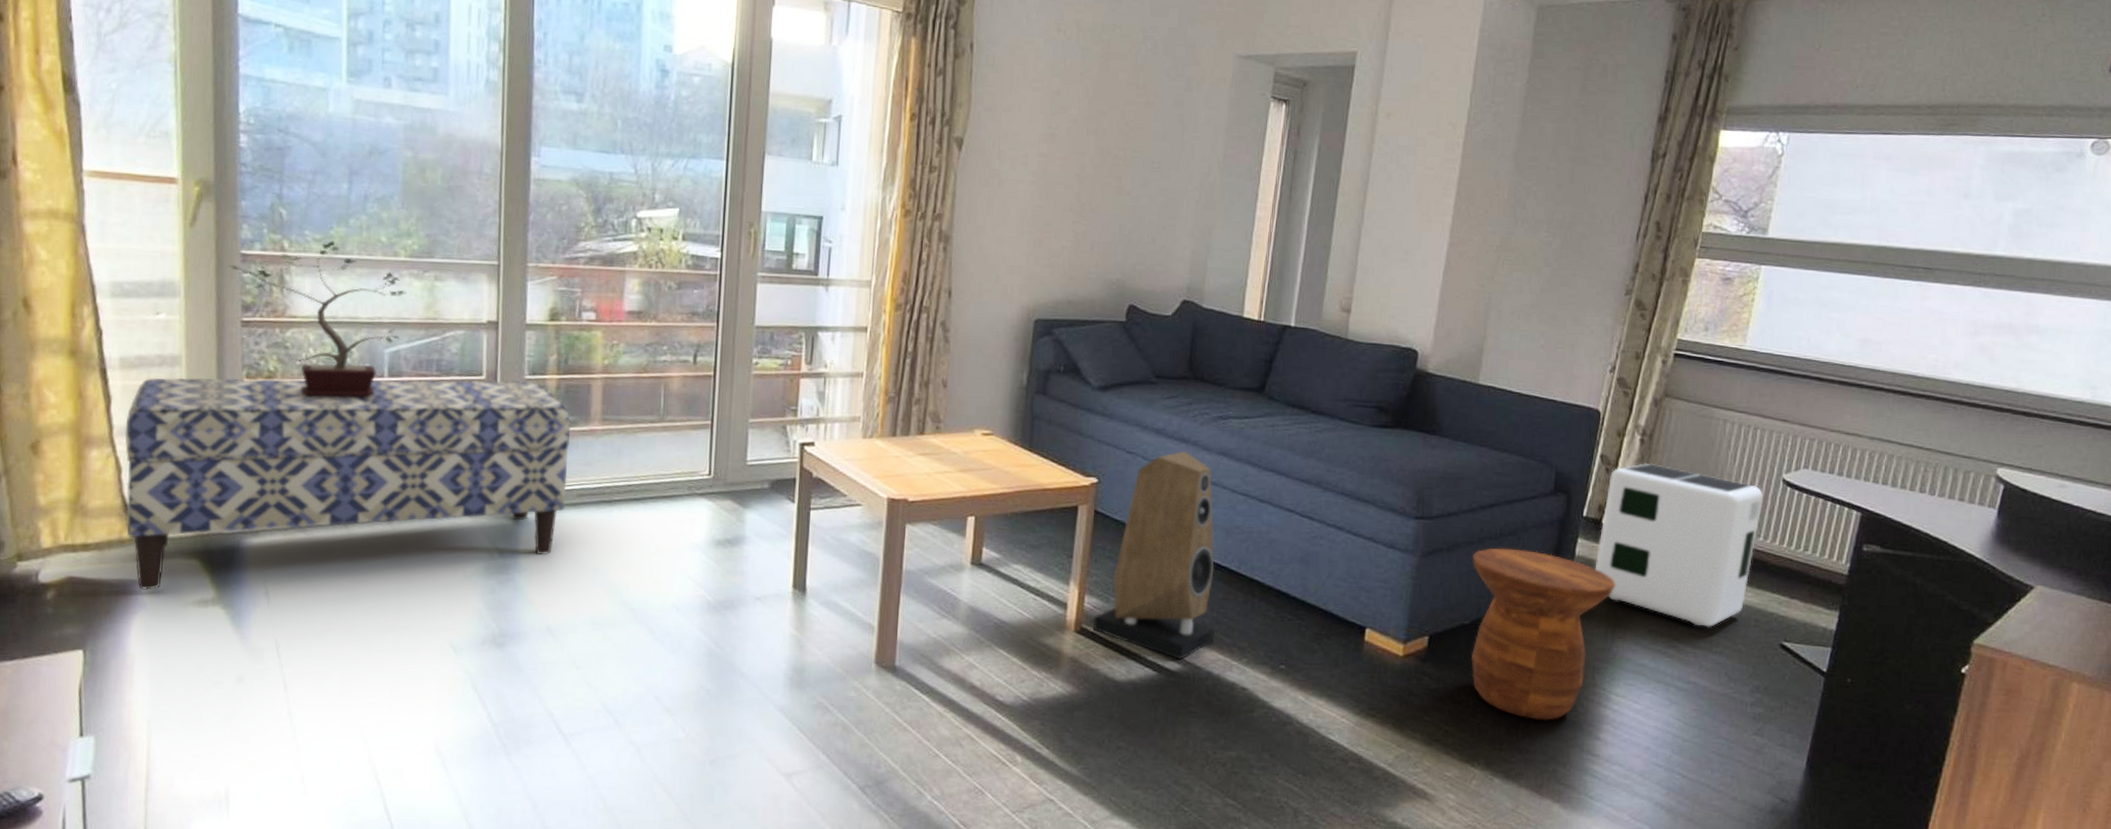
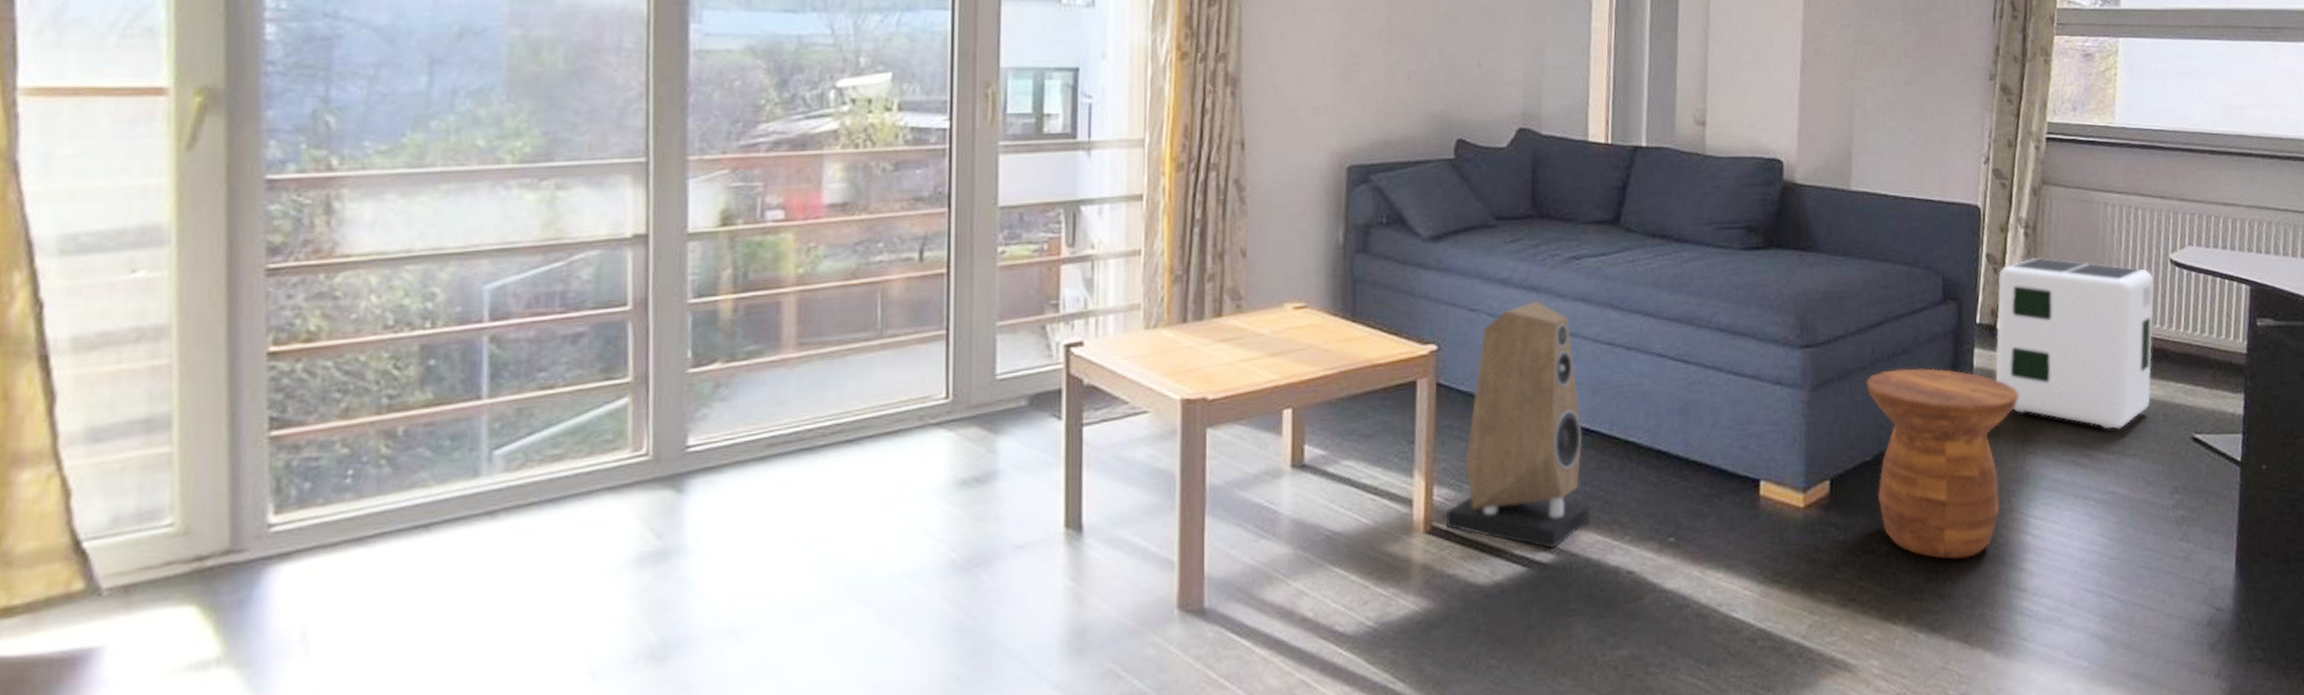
bench: present [125,377,571,590] -> none [77,306,754,661]
potted plant: present [228,241,406,398] -> none [246,151,515,361]

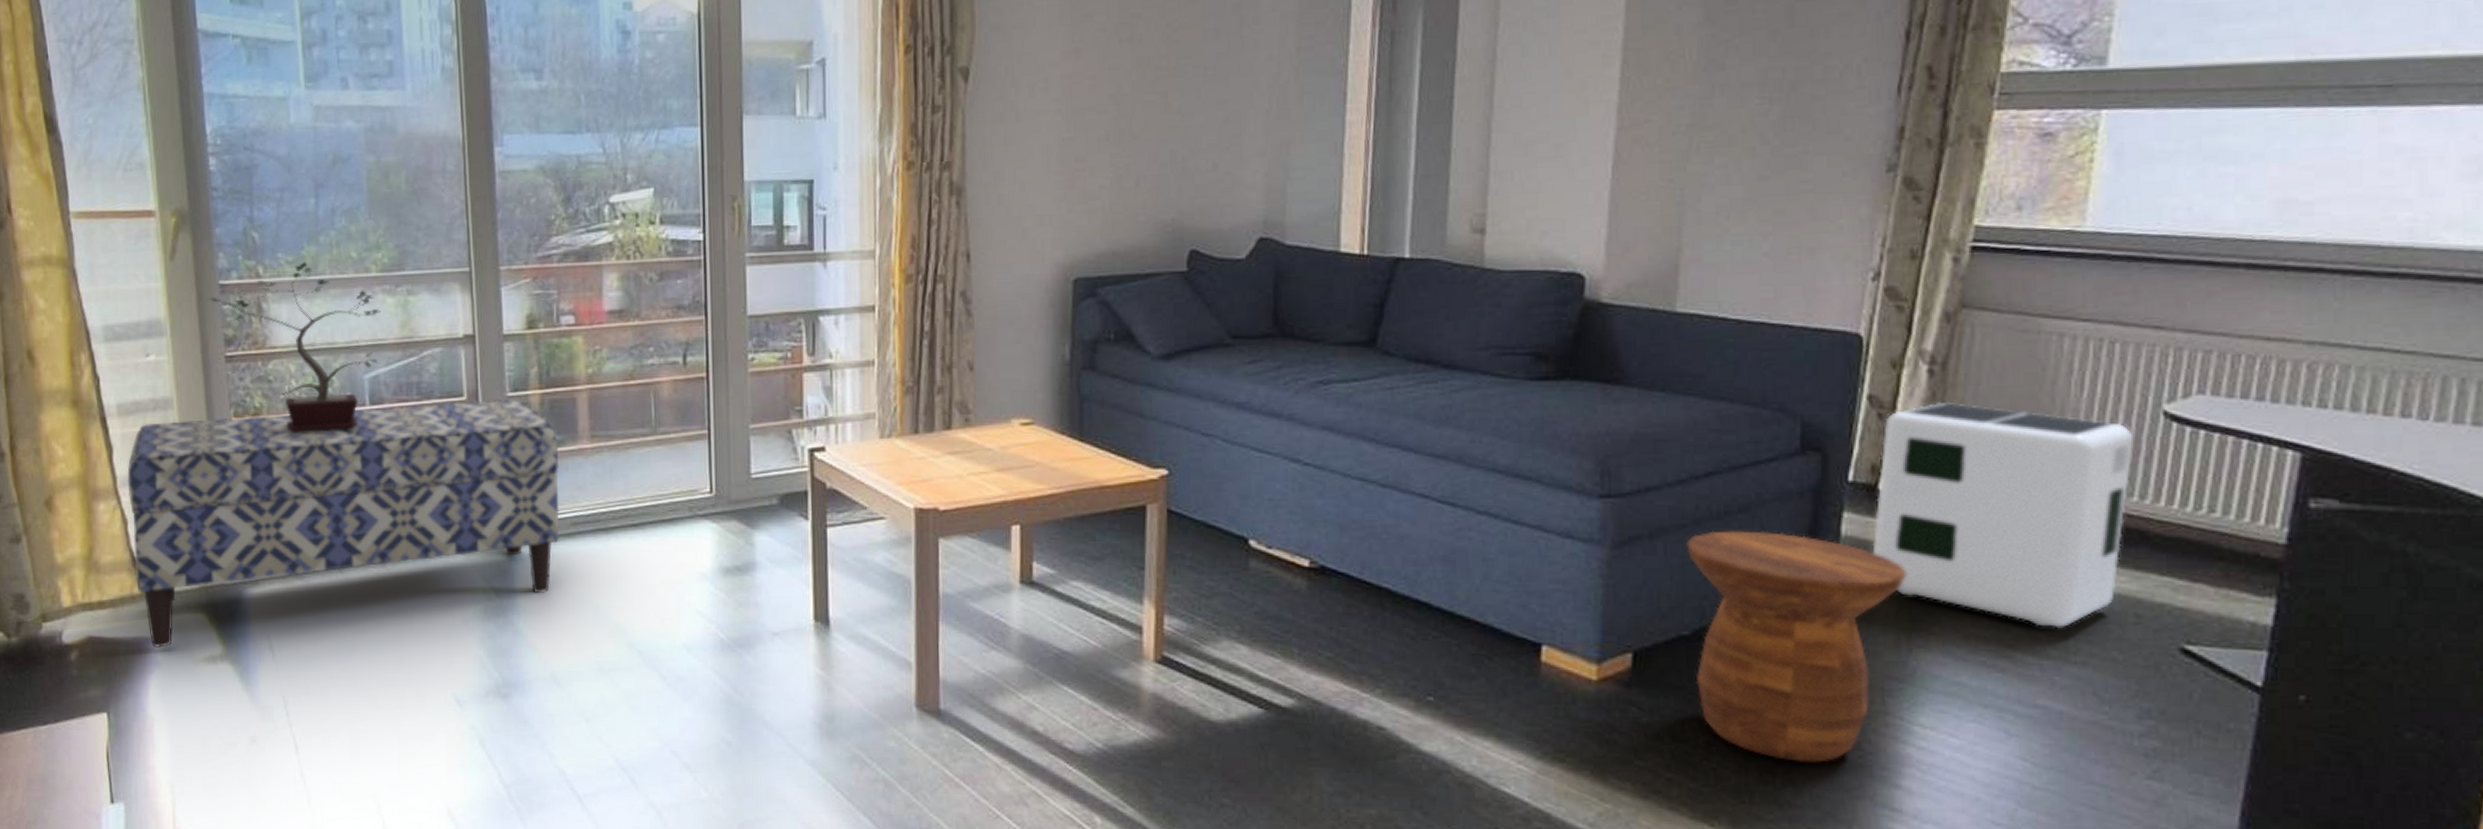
bench: none [77,306,754,661] -> present [127,399,559,648]
potted plant: none [246,151,515,361] -> present [208,262,381,433]
speaker: present [1445,300,1590,548] -> none [1176,428,1335,693]

